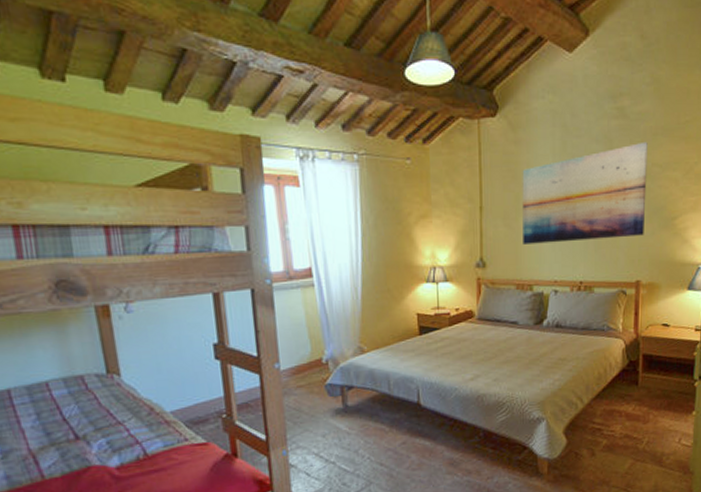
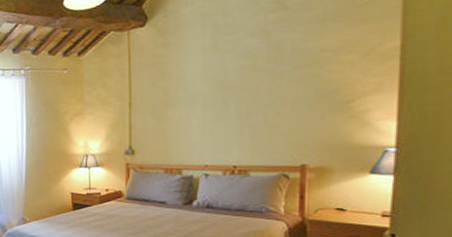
wall art: present [522,141,648,244] -> none [171,29,314,134]

